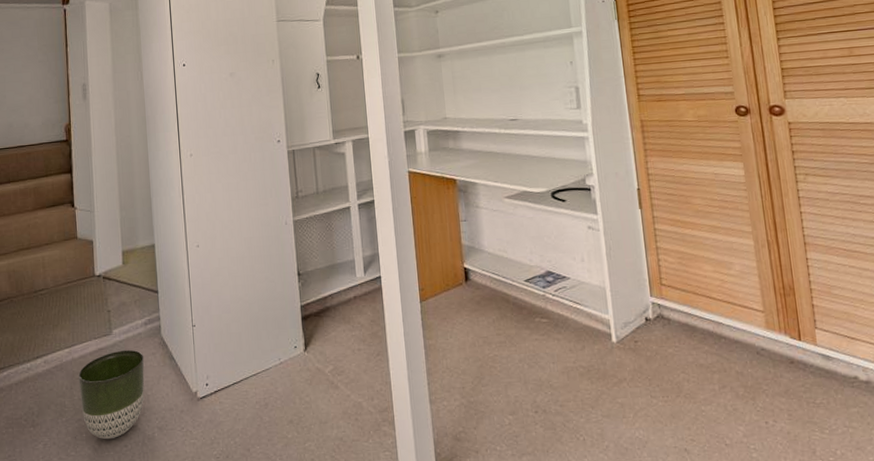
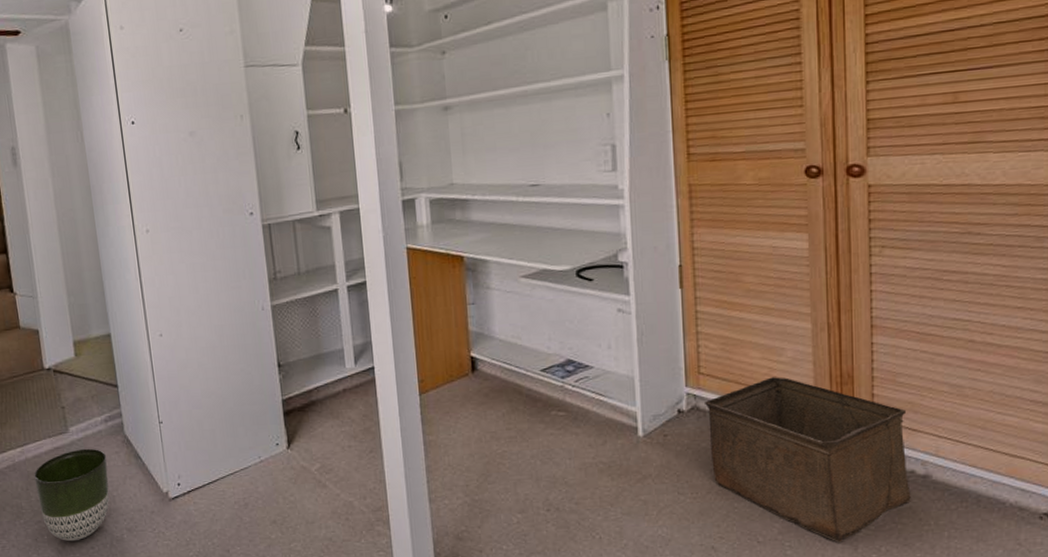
storage bin: none [668,288,858,446] -> present [705,377,911,543]

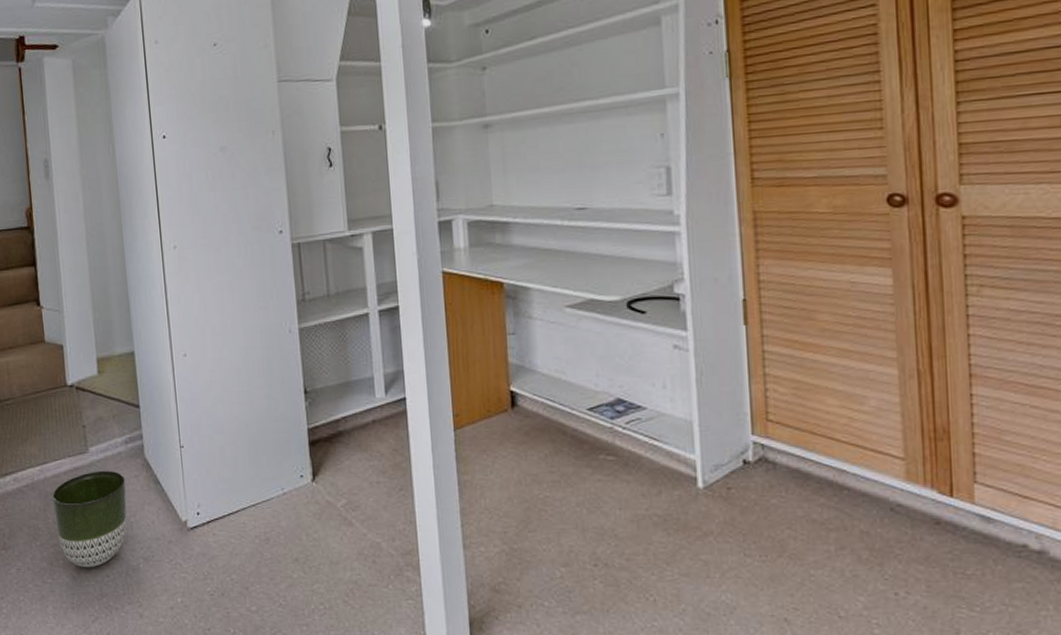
storage bin: present [705,377,911,543] -> none [774,428,1024,624]

